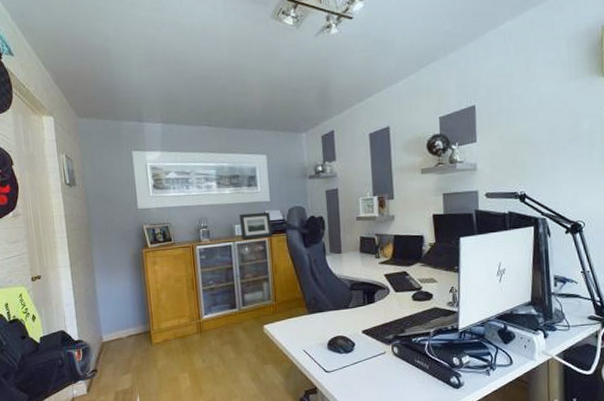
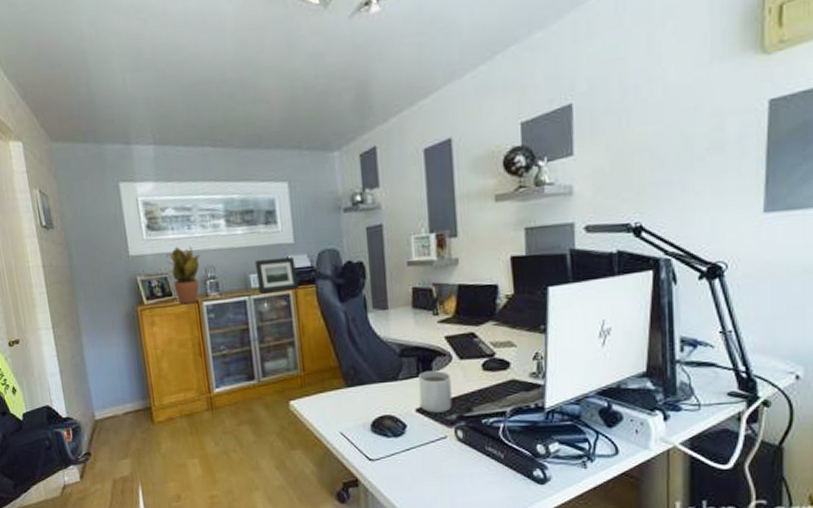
potted plant: none [168,202,196,248] -> present [166,246,200,305]
mug: none [364,301,390,334] -> present [418,370,453,413]

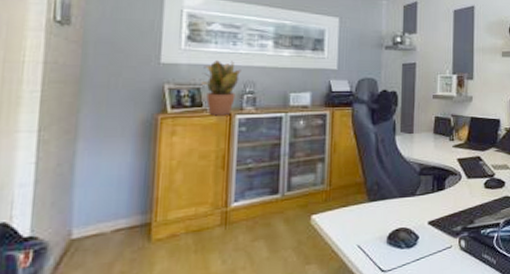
picture frame: present [255,257,299,294] -> none [296,81,337,112]
mug: present [418,370,453,413] -> none [432,188,459,225]

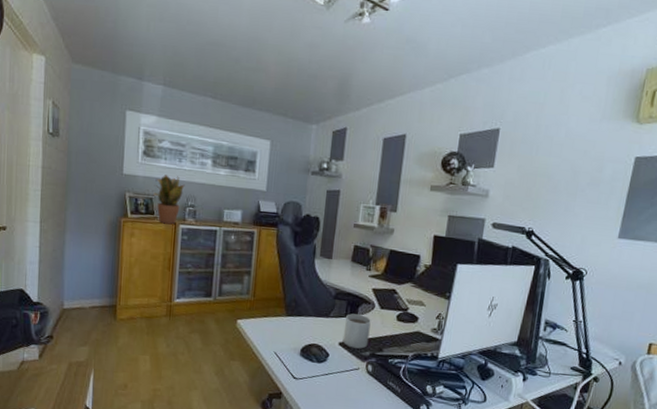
mug: none [432,188,459,225] -> present [342,313,371,349]

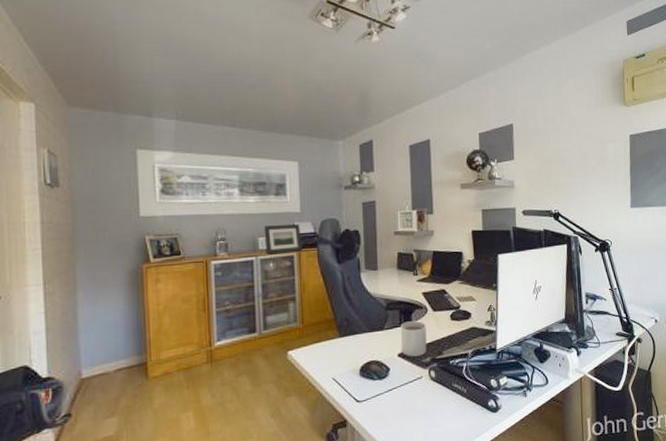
potted plant: present [153,175,185,225] -> none [177,210,212,263]
picture frame: none [229,199,264,229] -> present [264,224,303,255]

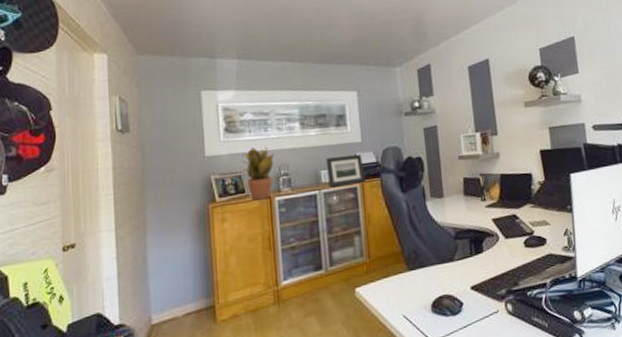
potted plant: none [177,210,212,263] -> present [241,146,275,201]
mug: present [400,321,427,357] -> none [471,250,502,289]

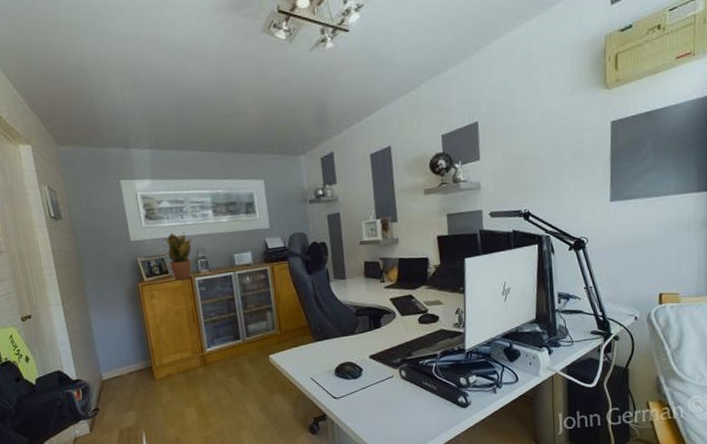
picture frame: present [326,155,366,188] -> none [238,240,275,270]

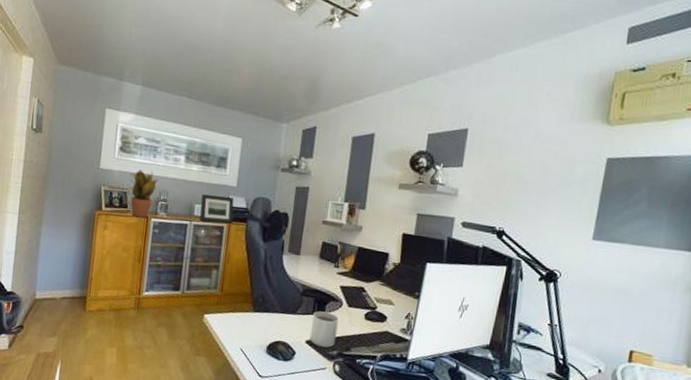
picture frame: none [238,240,275,270] -> present [200,194,234,224]
mug: none [370,325,397,358] -> present [309,311,339,348]

